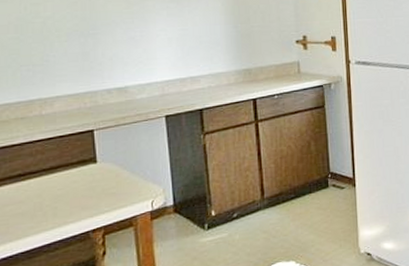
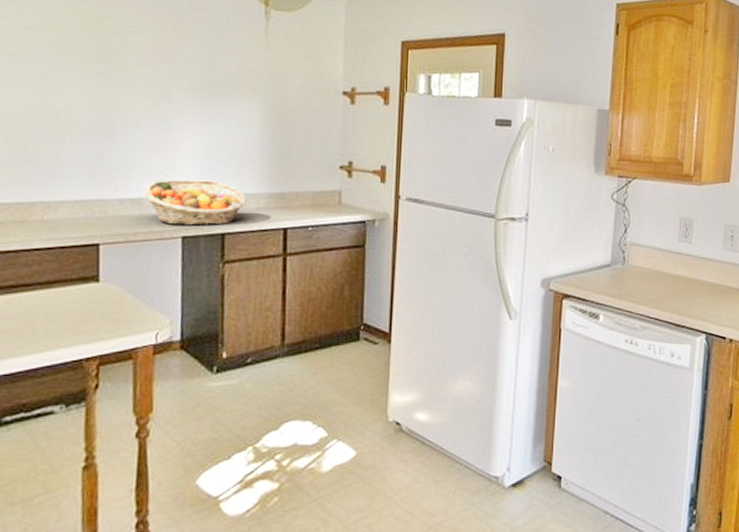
fruit basket: none [129,65,219,107] -> present [144,179,248,226]

